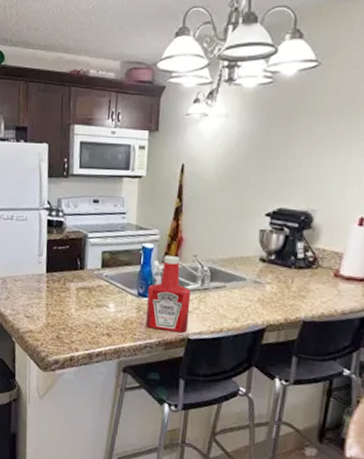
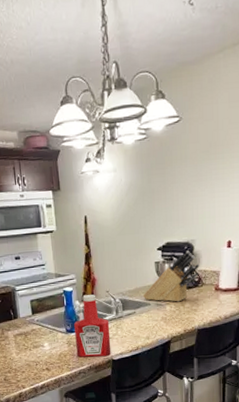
knife block: none [238,222,318,283] -> present [142,251,200,302]

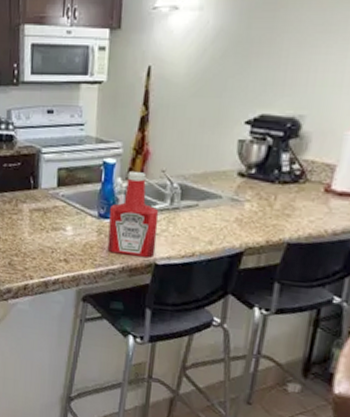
knife block: present [142,251,200,302] -> none [212,130,307,200]

